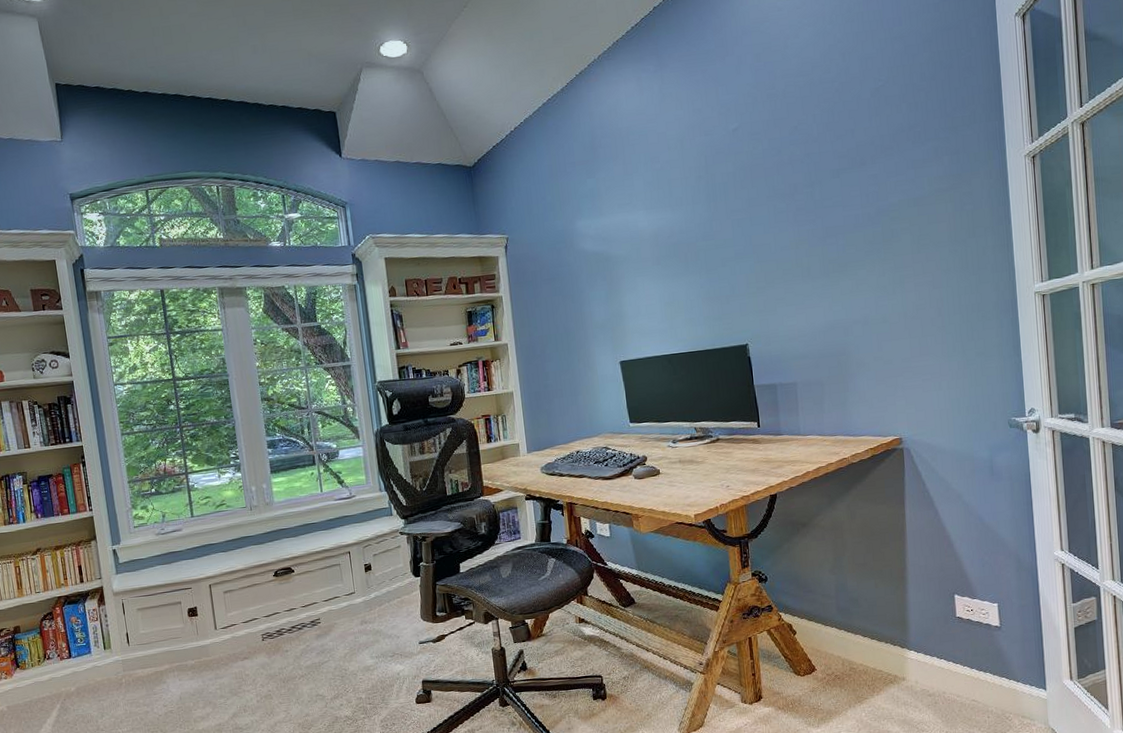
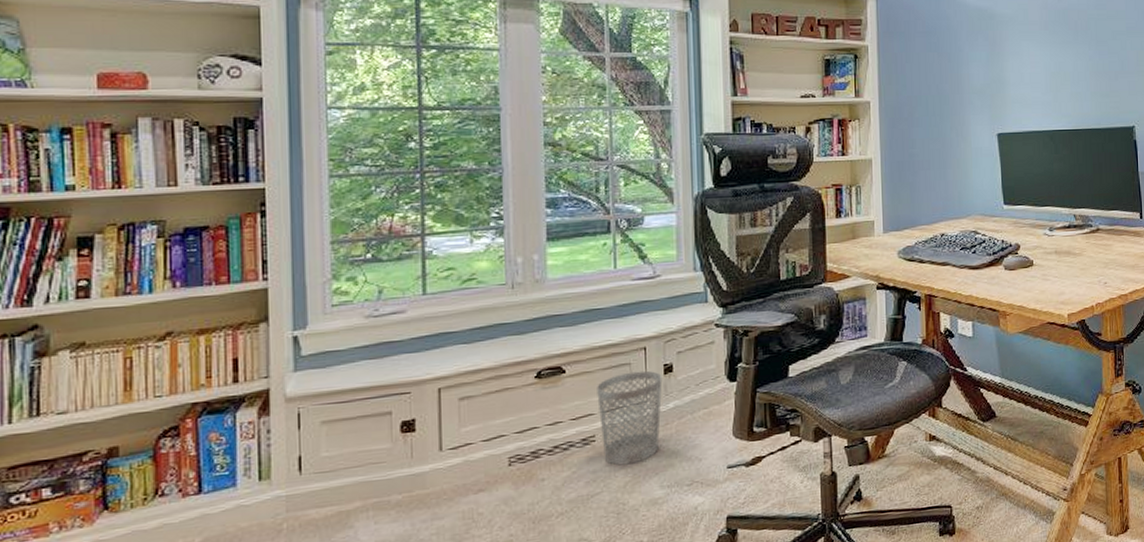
wastebasket: none [317,569,367,641] -> present [597,370,663,466]

